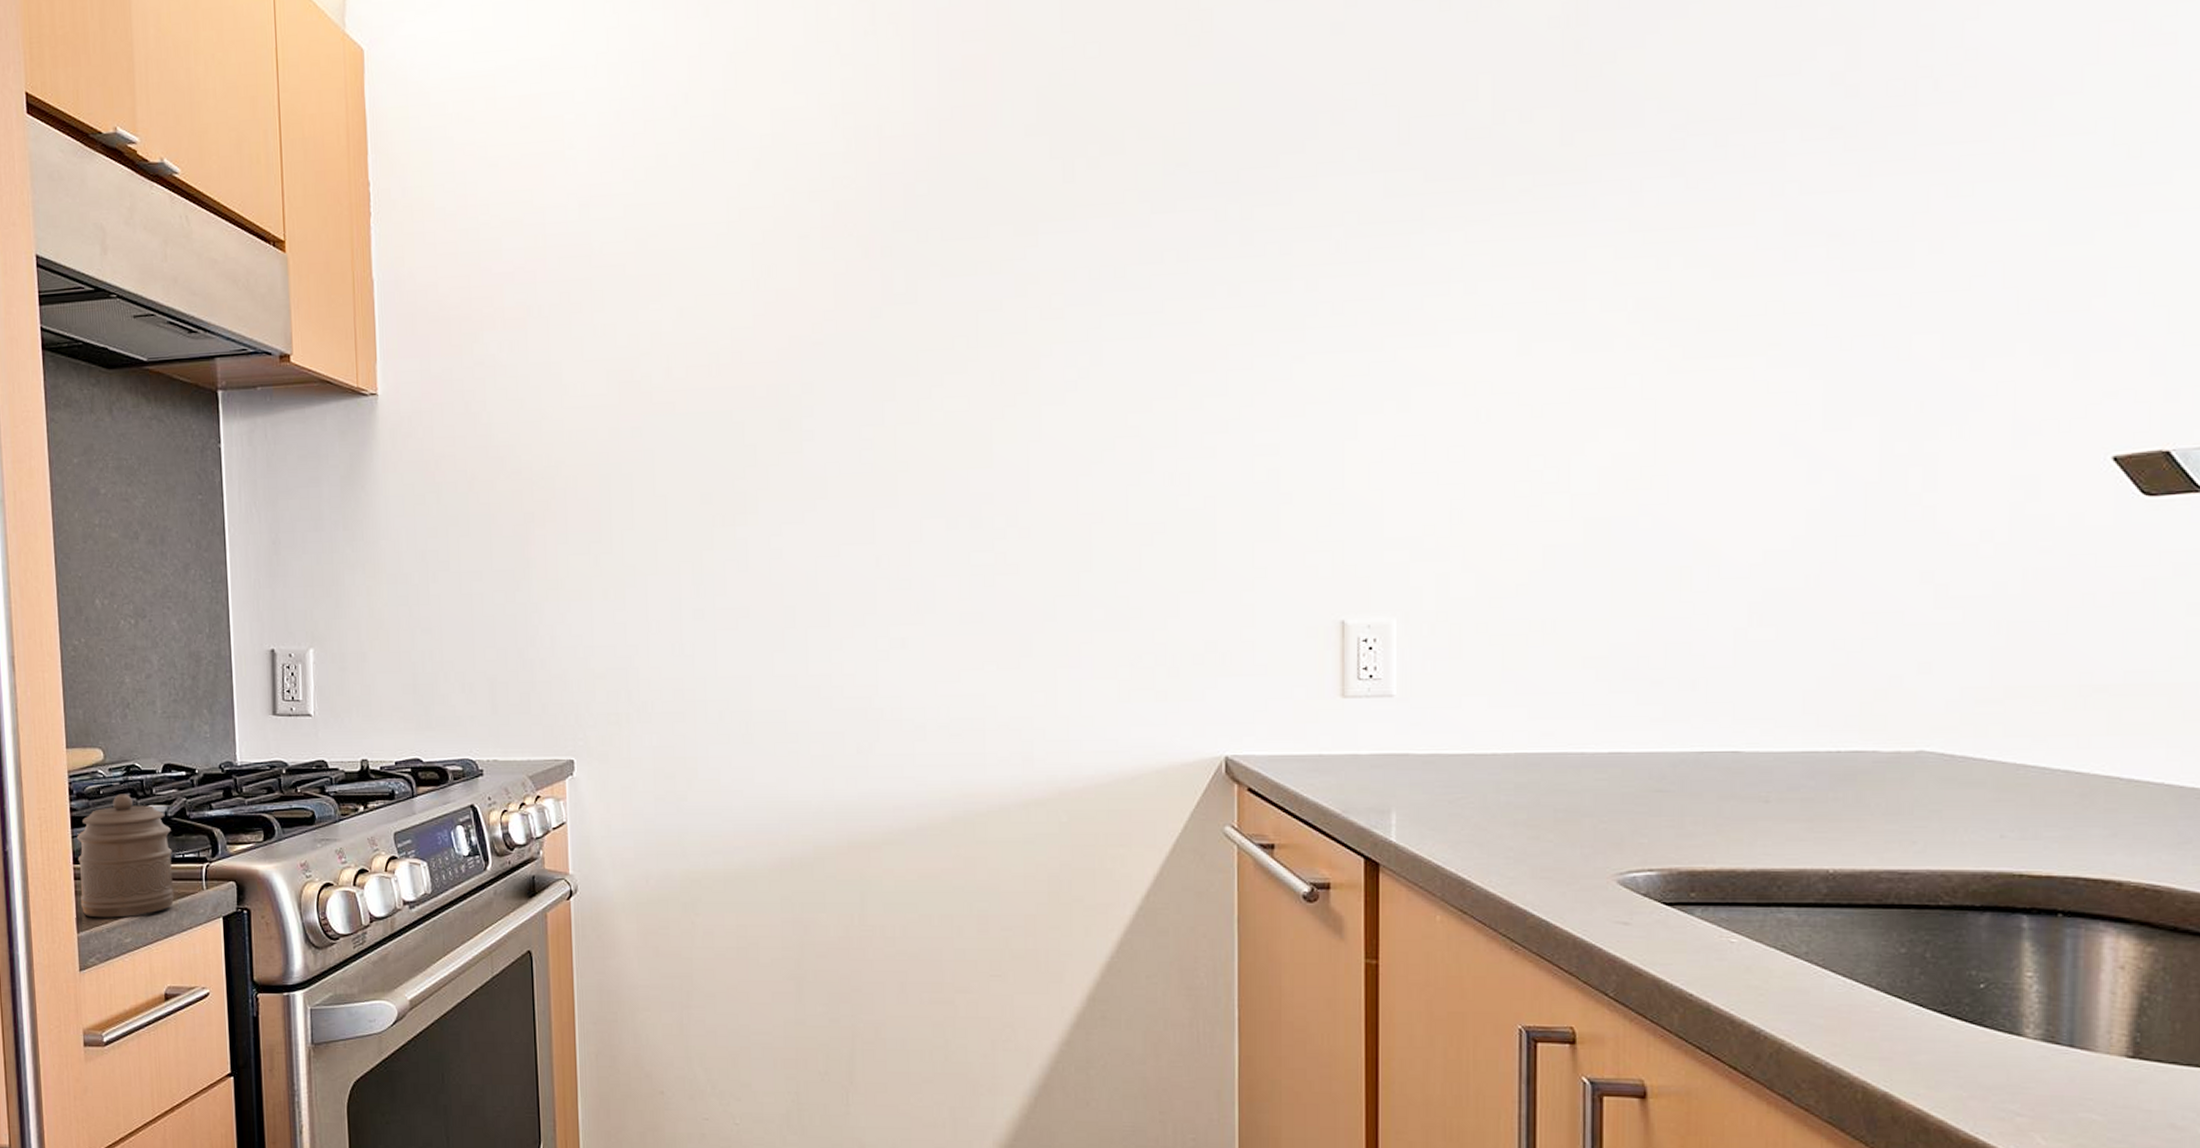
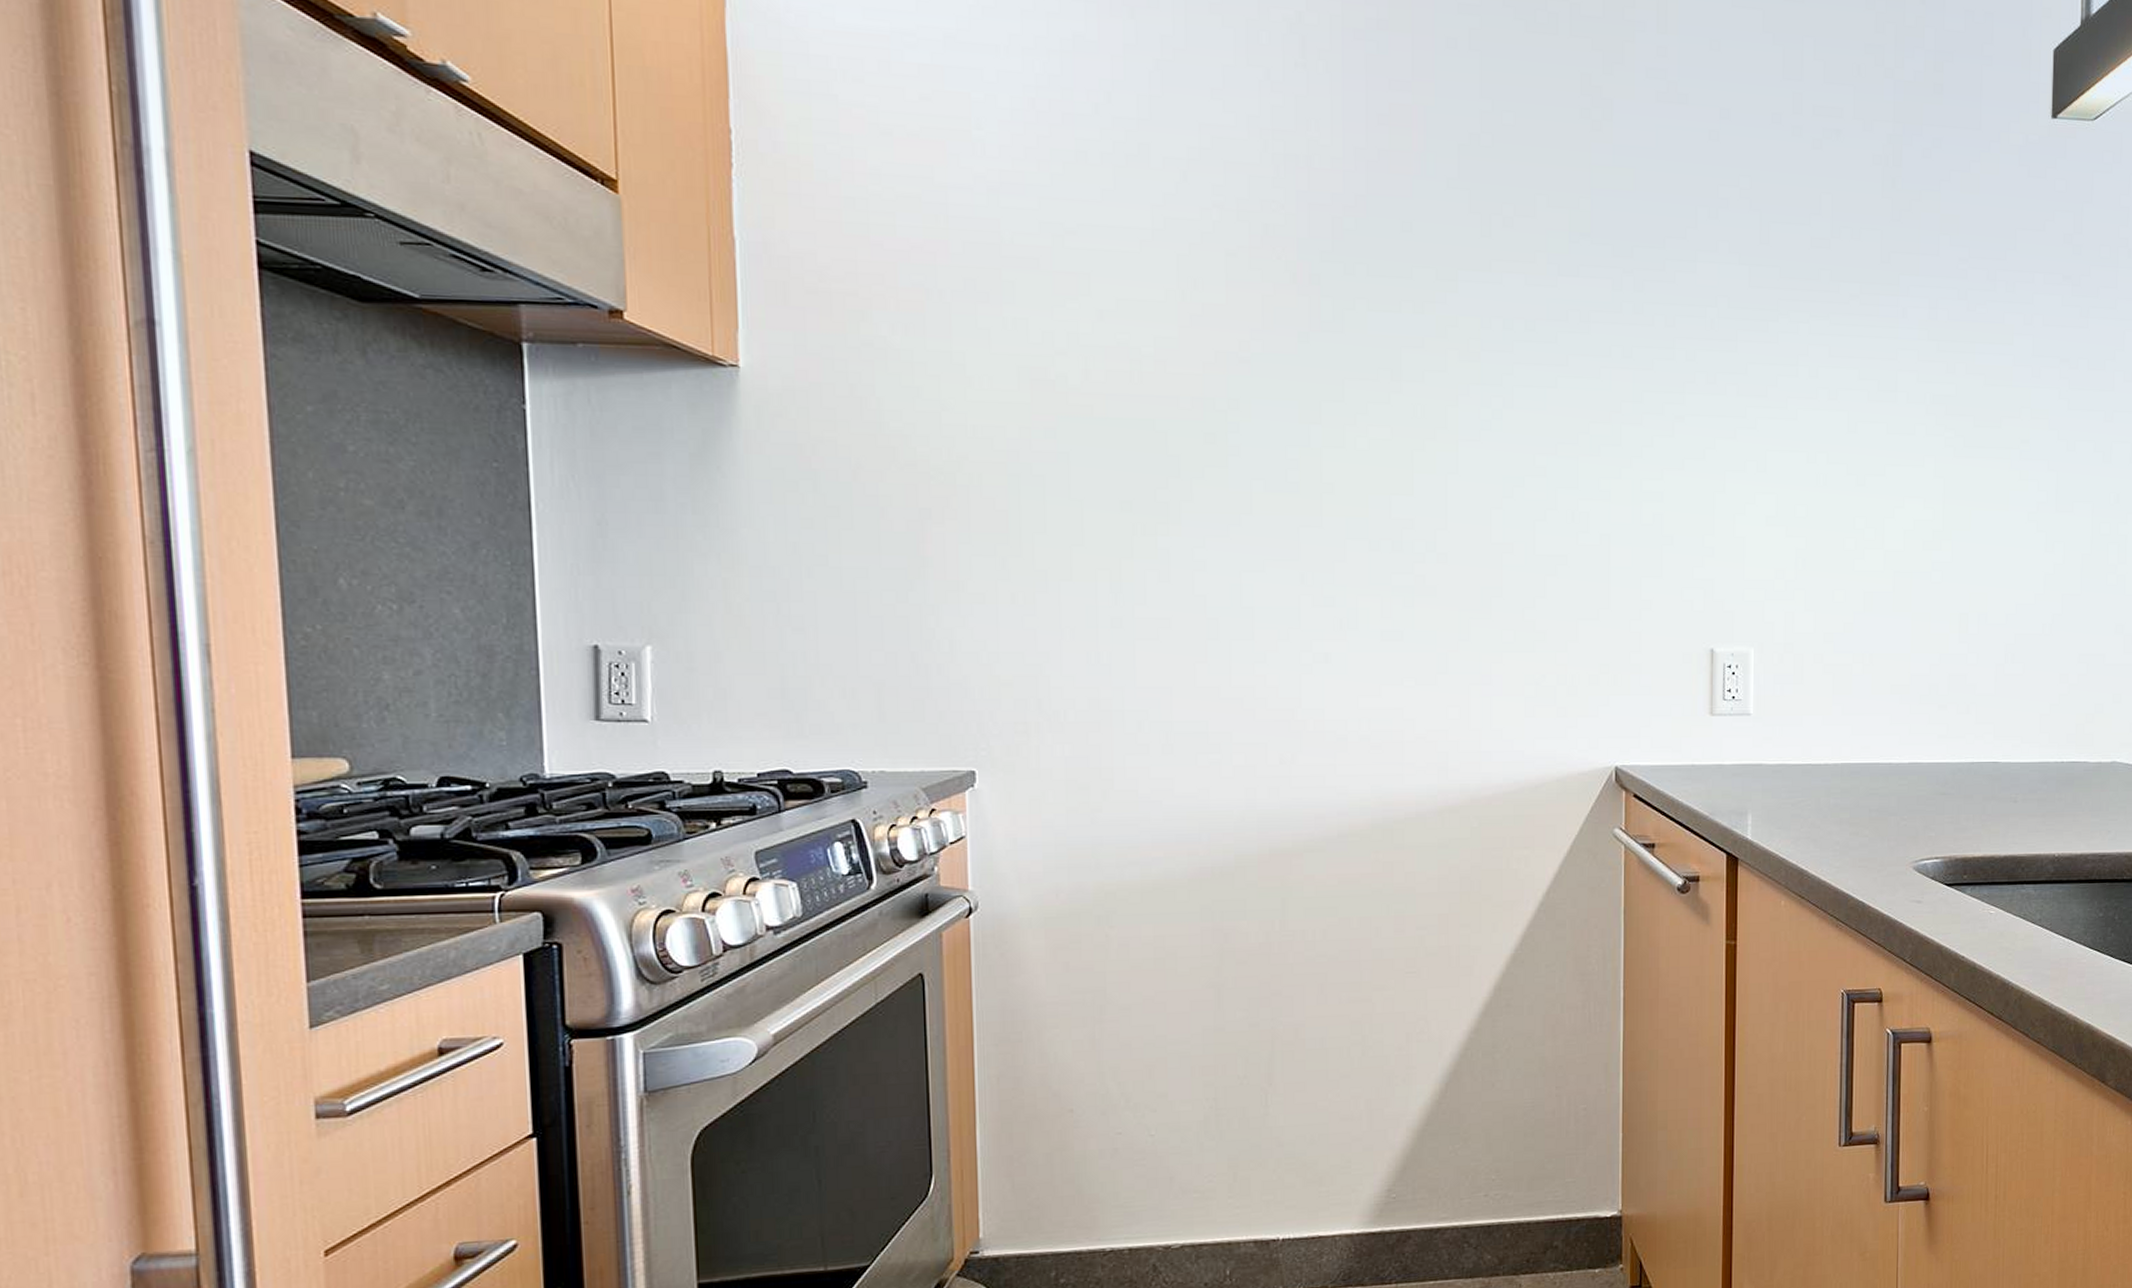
jar: present [77,794,175,918] -> none [308,812,454,963]

